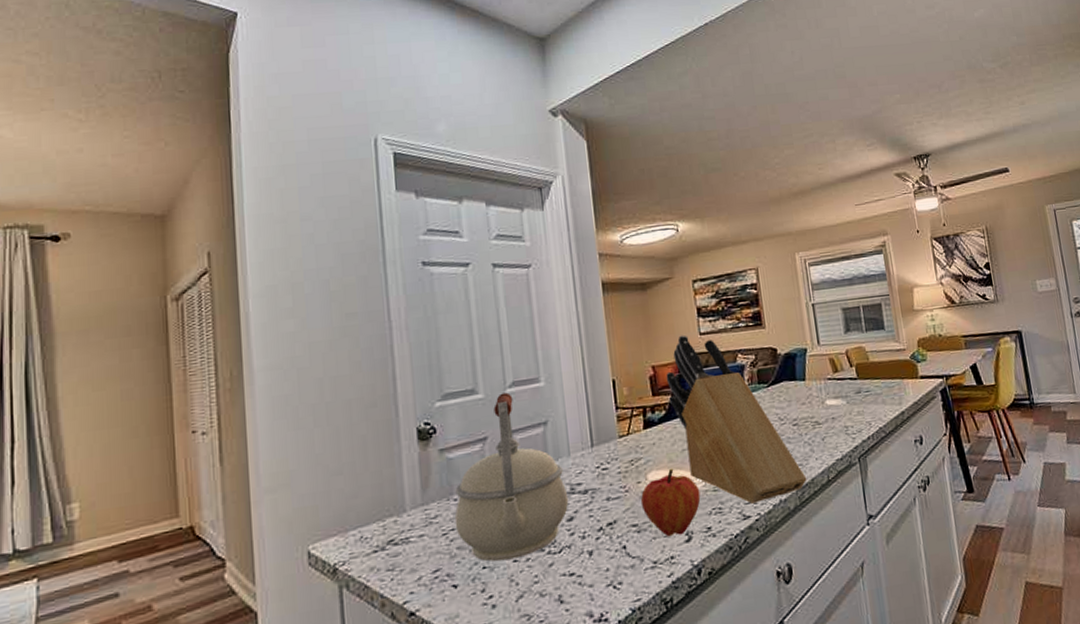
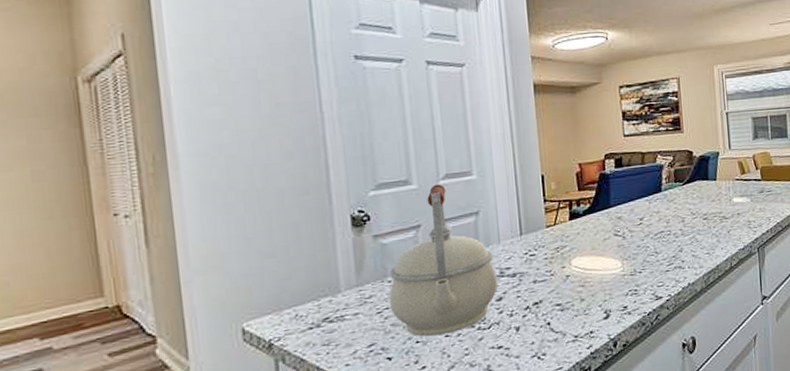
fruit: present [640,468,701,537] -> none [564,255,619,315]
knife block: present [666,335,807,504] -> none [591,136,713,287]

